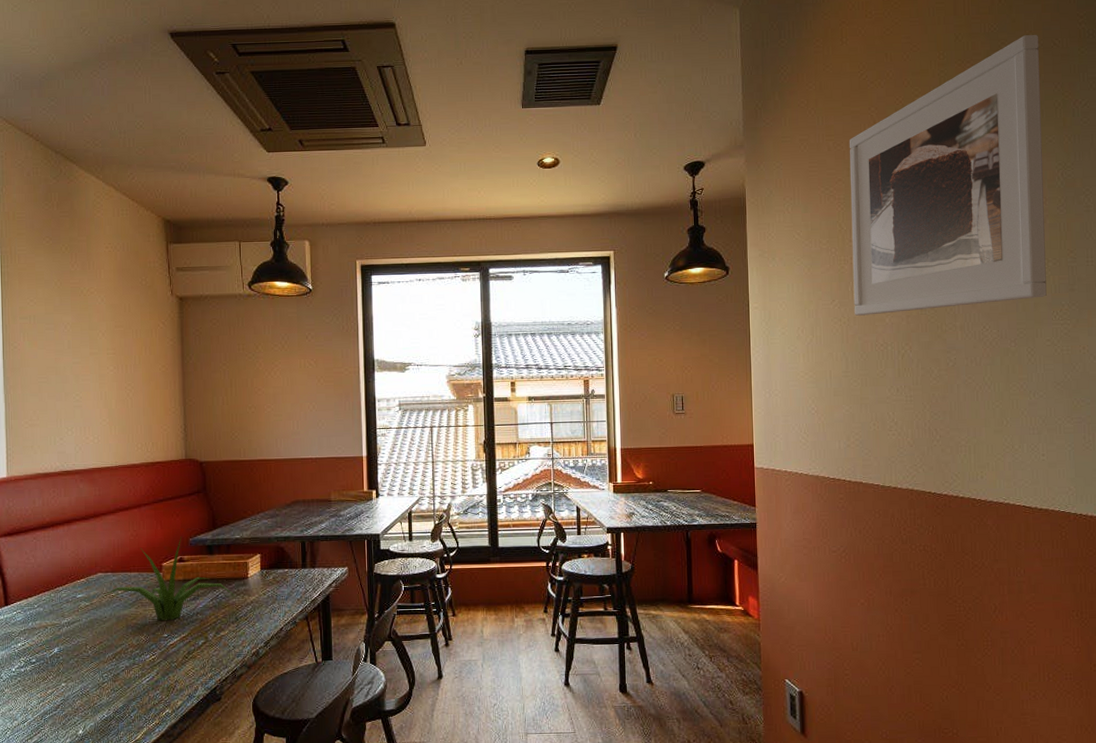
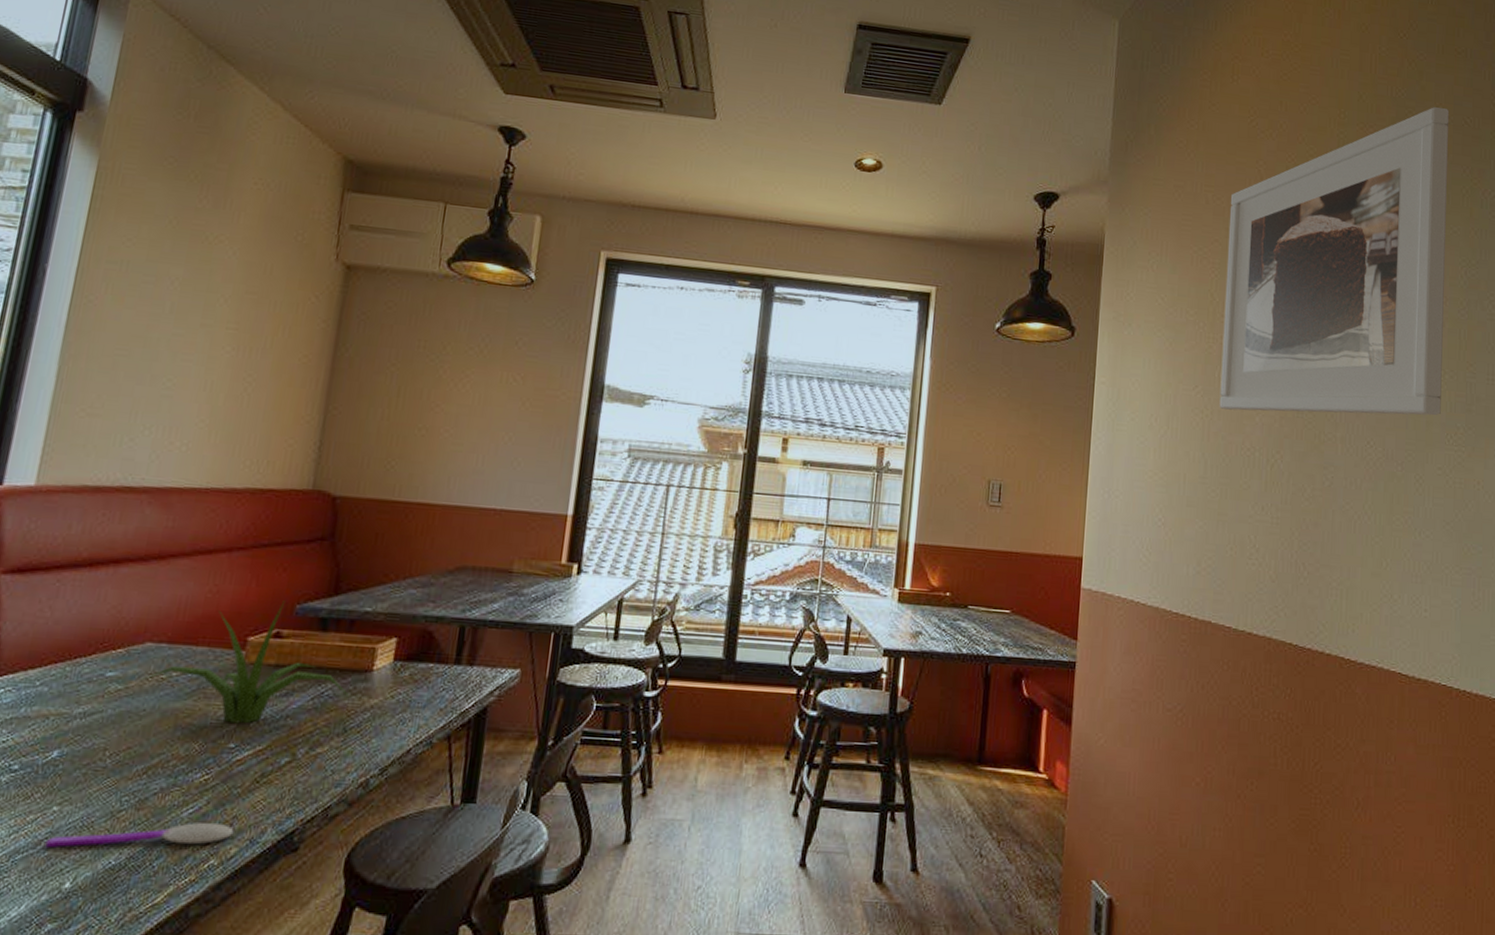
spoon: none [62,686,178,709] -> present [45,822,234,847]

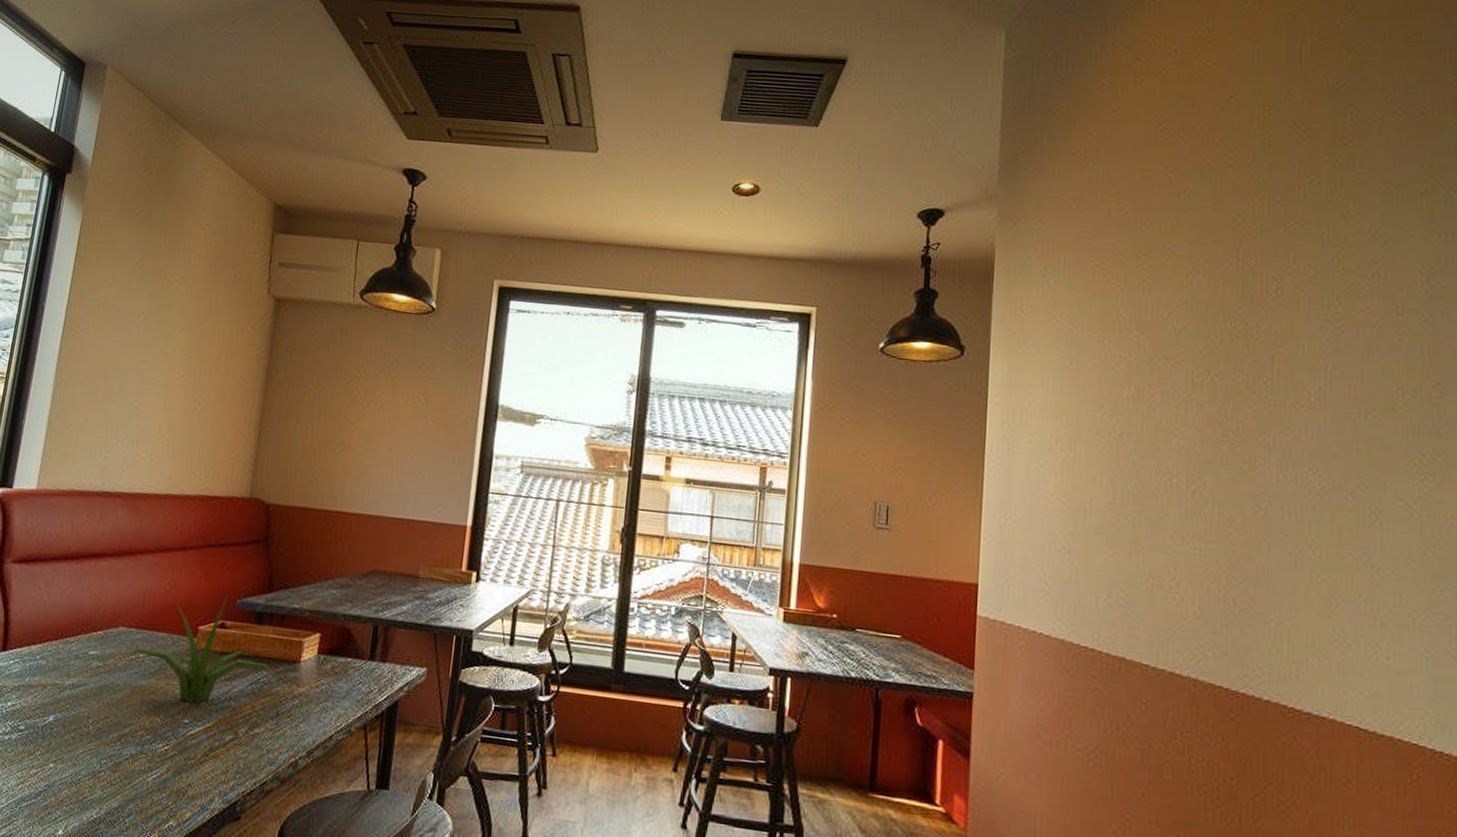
spoon: present [45,822,234,847] -> none [43,787,189,807]
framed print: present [1219,107,1450,416] -> none [1129,98,1401,440]

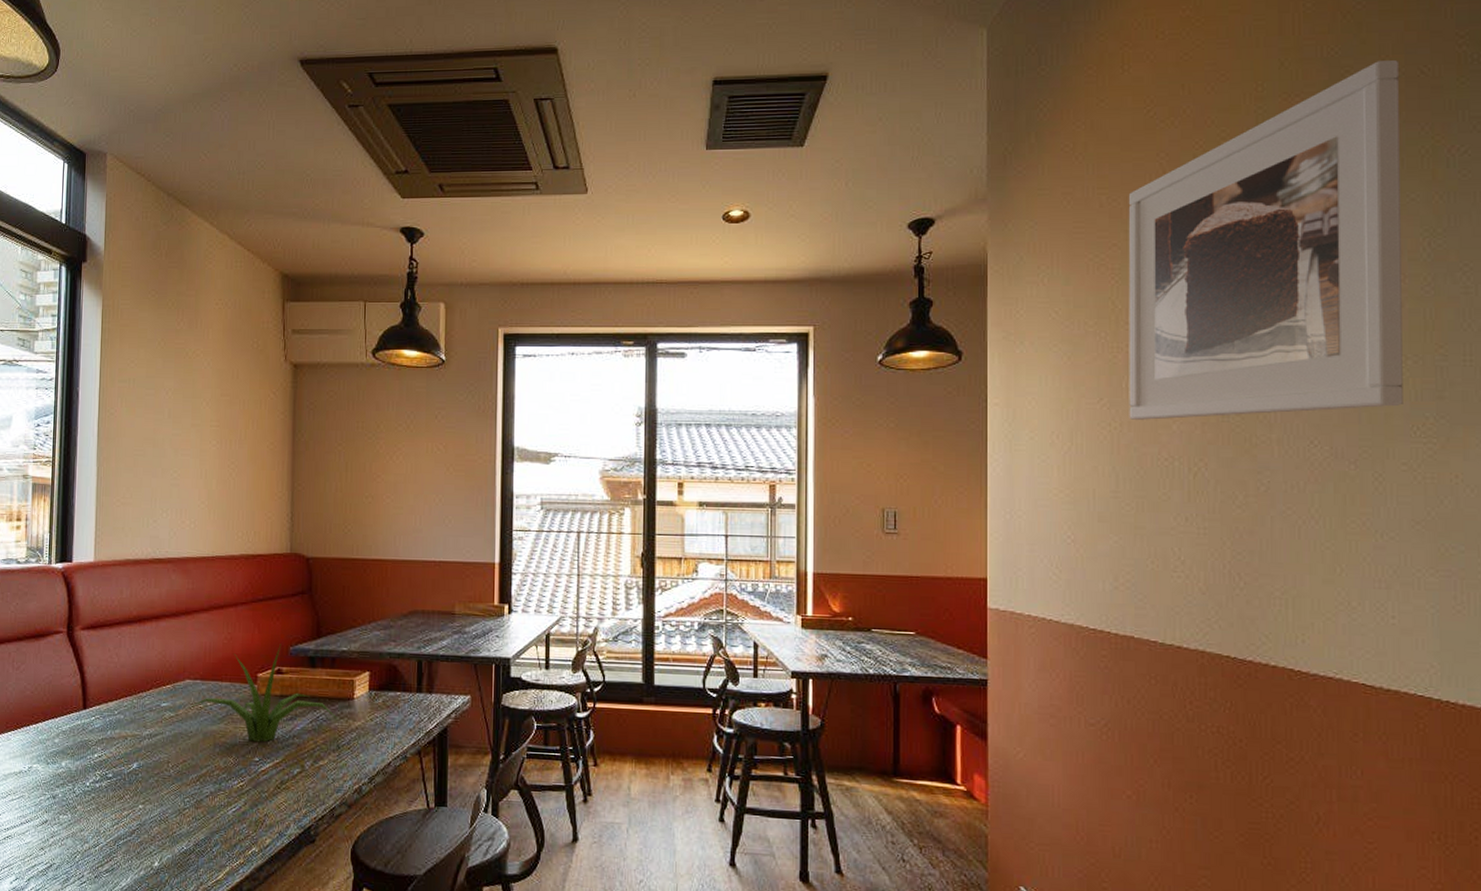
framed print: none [1129,98,1401,440] -> present [1128,60,1403,420]

